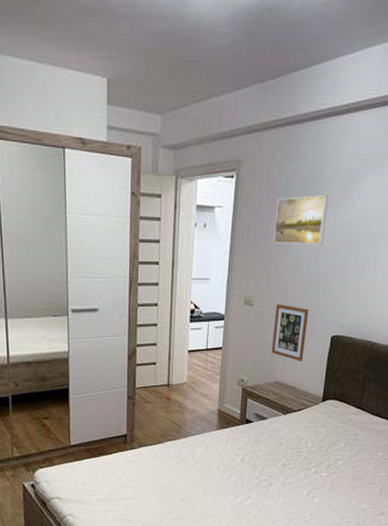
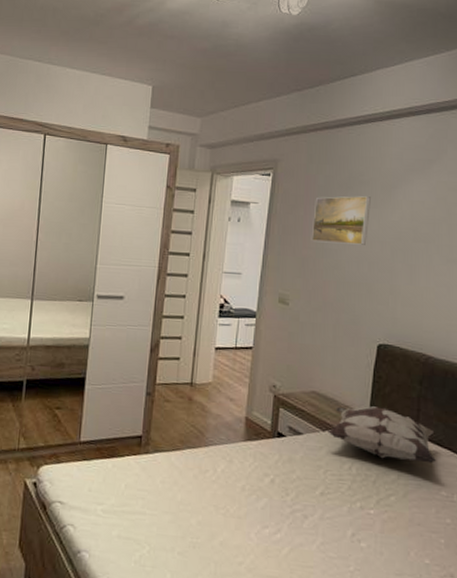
picture frame: present [271,304,309,361] -> none [308,305,351,370]
decorative pillow: none [288,390,375,432] -> present [328,406,436,464]

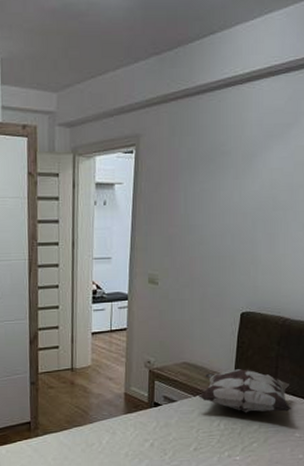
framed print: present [311,196,371,245] -> none [176,167,232,219]

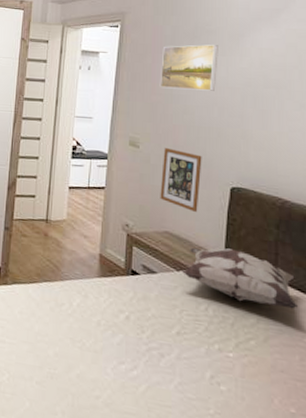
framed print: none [176,167,232,219] -> present [159,44,218,91]
picture frame: none [178,281,216,340] -> present [160,148,202,212]

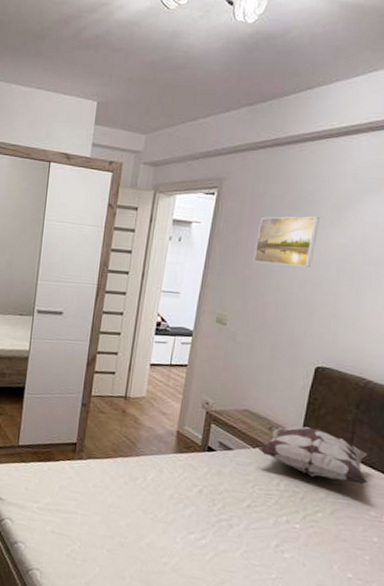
picture frame: present [160,148,202,212] -> none [243,326,290,391]

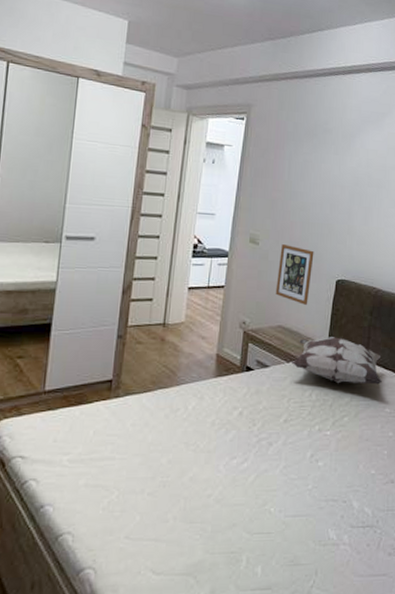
picture frame: none [243,326,290,391] -> present [275,244,314,305]
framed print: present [253,216,320,267] -> none [280,142,333,189]

